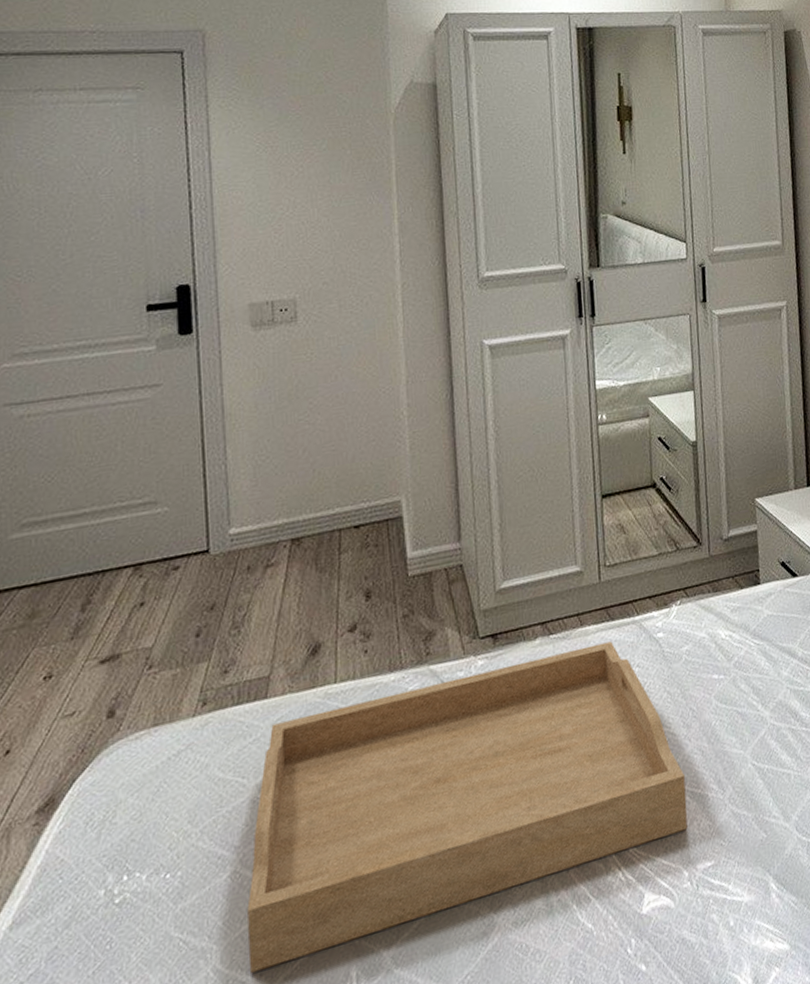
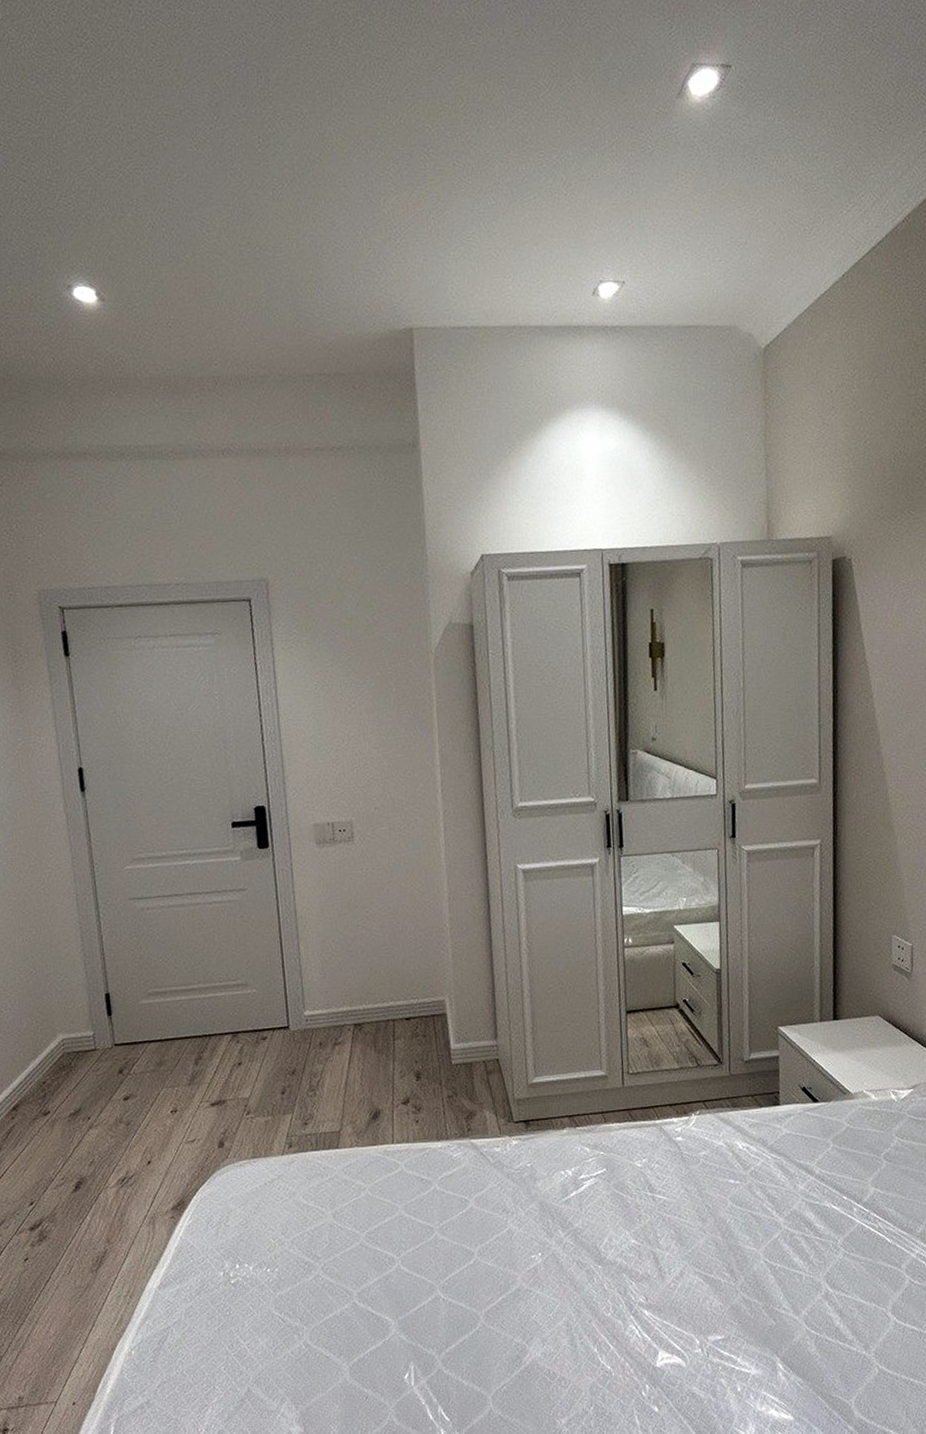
serving tray: present [247,641,688,973] -> none [328,1139,700,1351]

